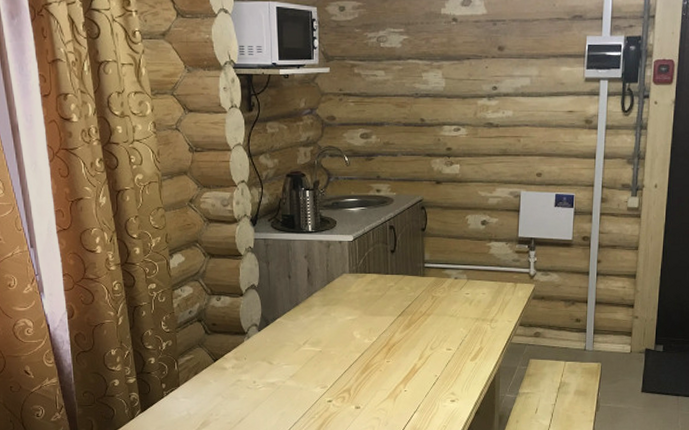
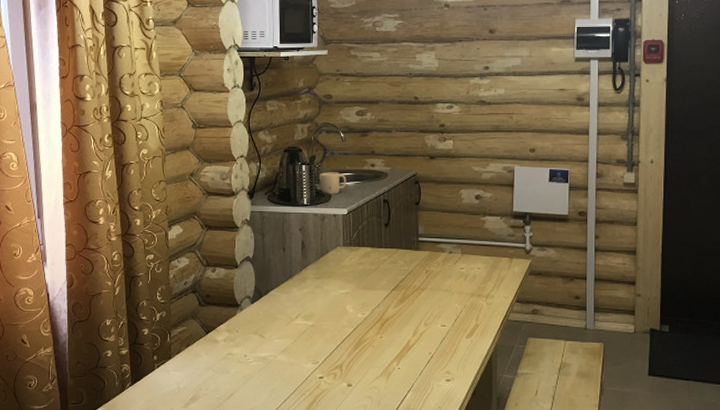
mug: none [324,198,352,221] -> present [320,172,347,194]

